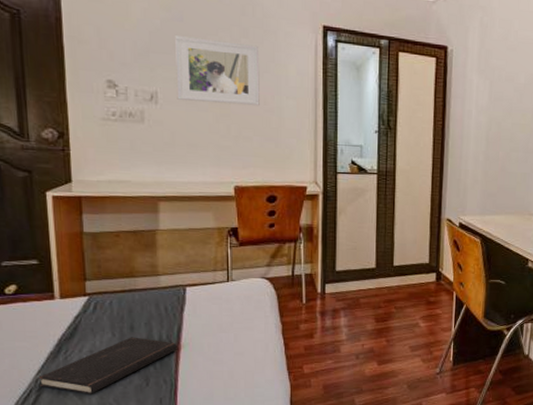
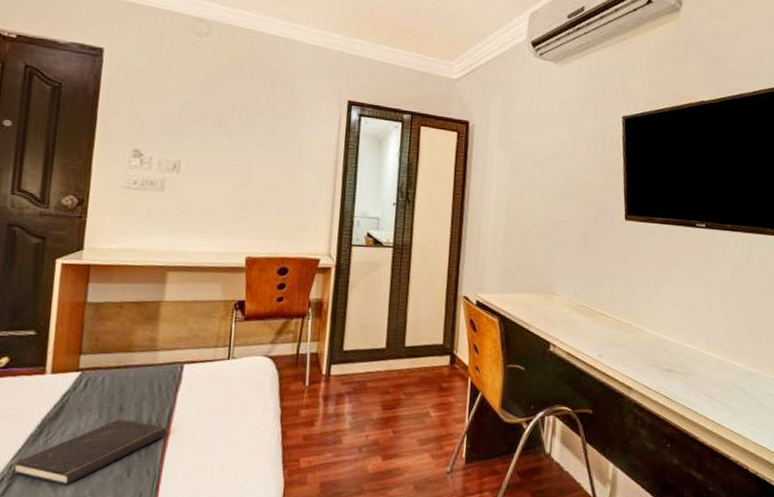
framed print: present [175,36,260,106] -> none [199,108,284,177]

